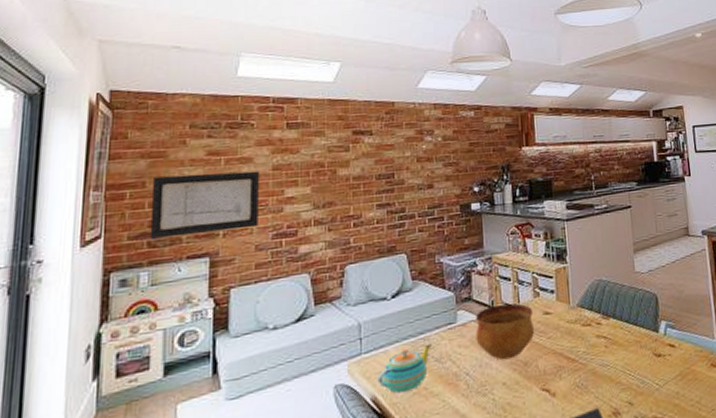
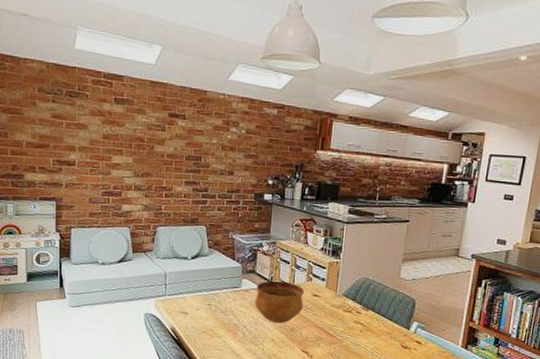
wall art: present [149,170,259,239] -> none [12,130,92,184]
teapot: present [377,343,432,394] -> none [176,298,219,330]

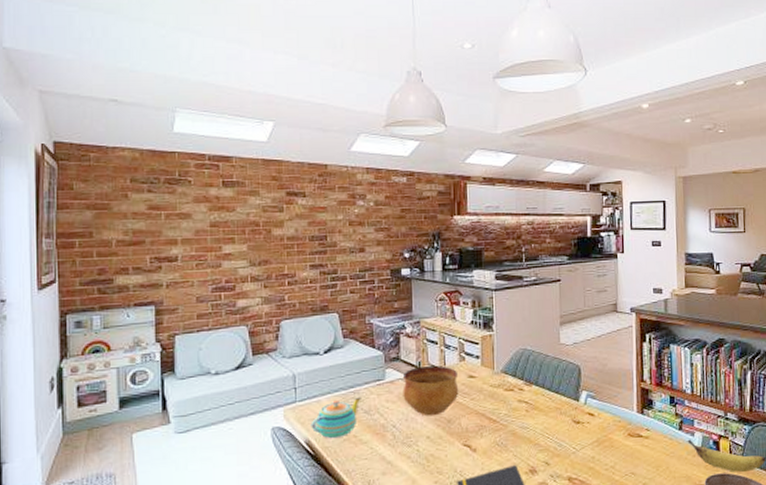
teapot: none [176,298,219,330] -> present [311,396,361,439]

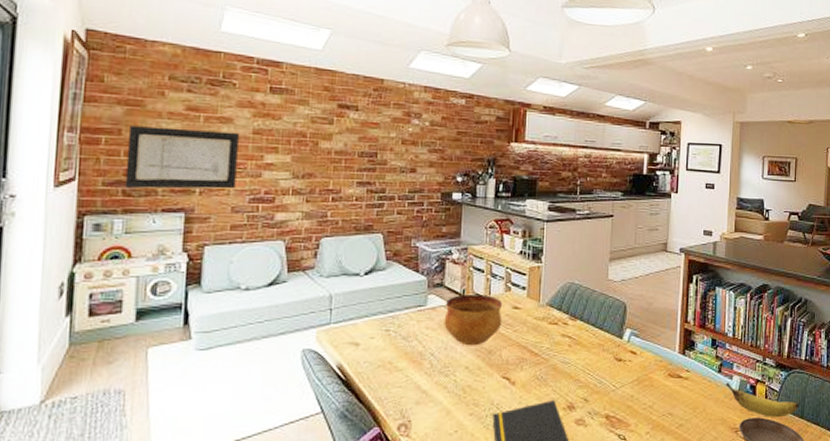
wall art: none [98,226,199,286] -> present [124,126,239,189]
teapot: present [311,396,361,439] -> none [344,322,400,364]

